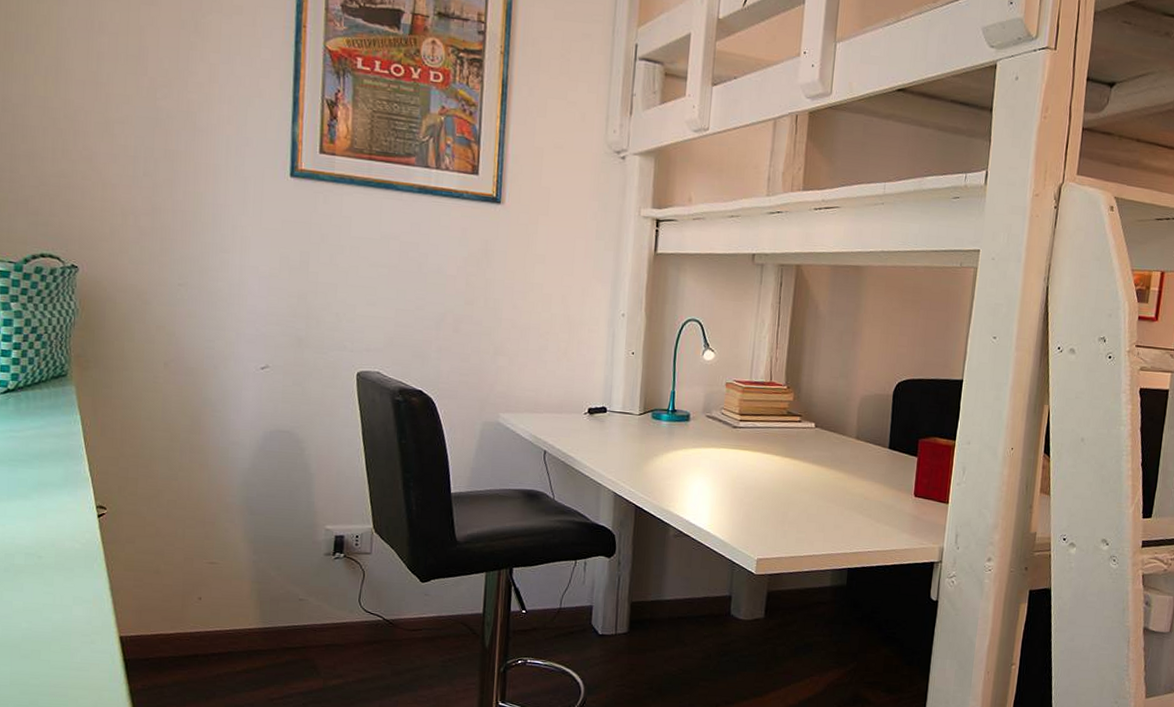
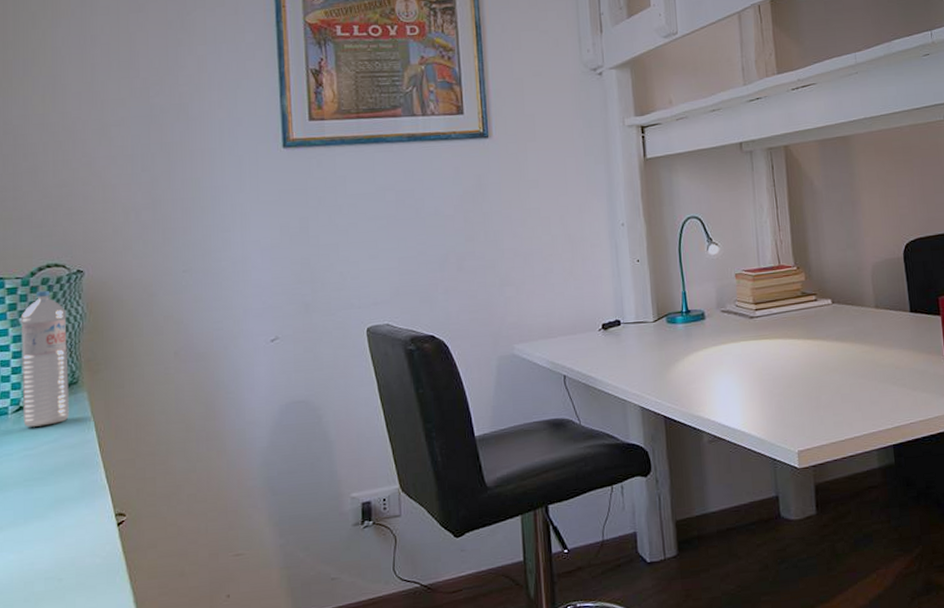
water bottle: none [10,279,59,412] -> present [20,291,69,427]

